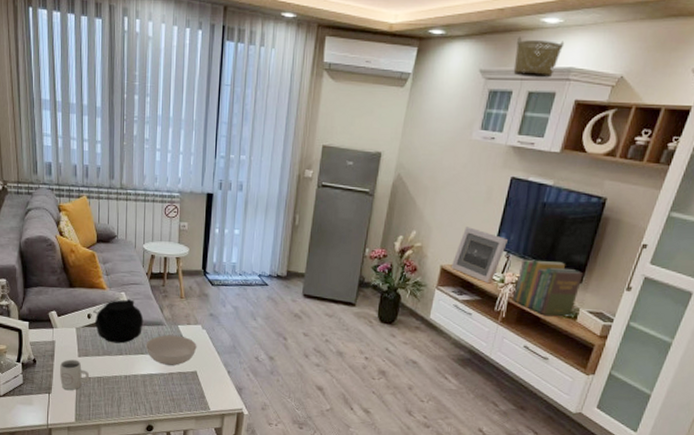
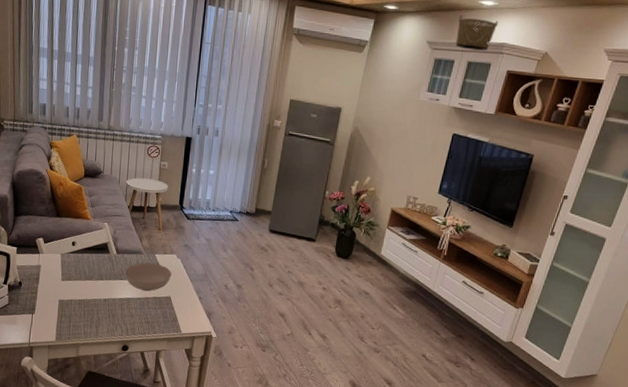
mug: present [60,359,90,390] -> none [43,282,71,311]
teapot: present [93,298,144,344] -> none [78,228,124,270]
picture frame: present [450,227,509,284] -> none [400,175,450,226]
books: present [511,259,584,317] -> none [452,205,514,256]

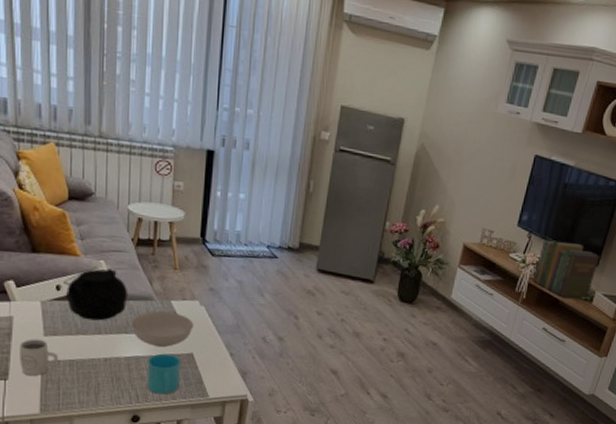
mug: none [43,282,71,311] -> present [20,339,59,376]
teapot: none [78,228,124,270] -> present [64,267,128,321]
cup: none [134,296,161,329] -> present [146,353,181,395]
books: none [452,205,514,256] -> present [532,240,600,299]
basket: present [455,14,499,51] -> none [539,9,589,56]

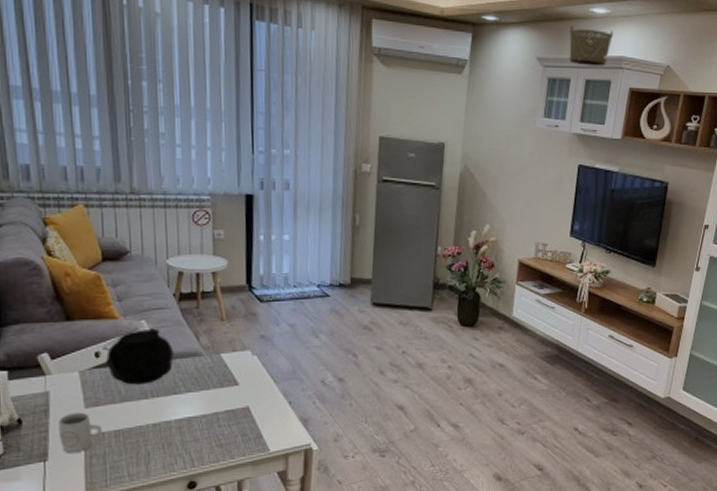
bowl: present [130,311,194,348] -> none [179,366,247,405]
cup: present [146,353,181,395] -> none [200,410,237,455]
books: present [532,240,600,299] -> none [592,246,656,303]
basket: none [539,9,589,56] -> present [569,25,614,66]

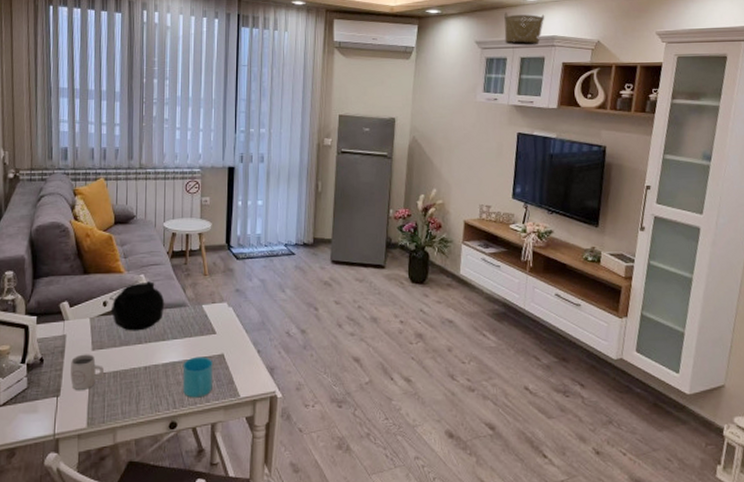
cup: none [200,410,237,455] -> present [182,356,213,398]

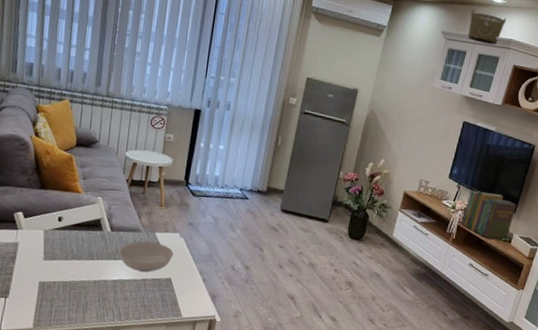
mug: present [70,354,105,390] -> none [20,262,55,295]
teapot: present [109,280,165,331] -> none [65,203,120,248]
bowl: none [167,316,223,351] -> present [119,241,174,273]
cup: present [182,356,213,398] -> none [128,277,160,314]
books: none [536,207,599,262] -> present [461,190,517,240]

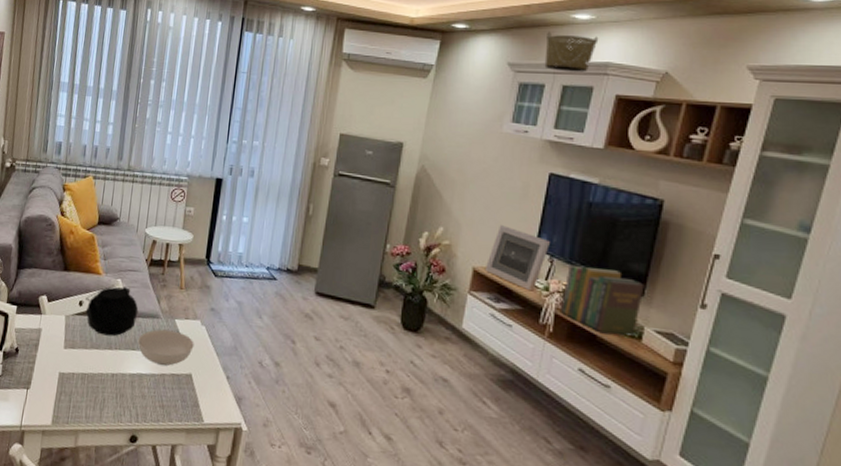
teapot: none [65,203,120,248] -> present [85,286,139,336]
picture frame: none [412,159,460,209] -> present [484,225,551,292]

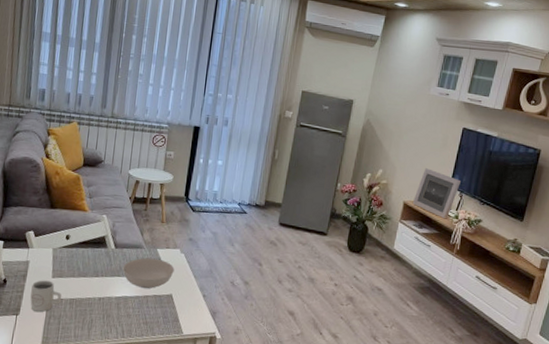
mug: none [41,350,74,387] -> present [30,280,62,312]
teapot: present [85,286,139,336] -> none [72,221,123,265]
basket: present [544,31,599,72] -> none [463,14,504,49]
books: present [559,265,645,336] -> none [465,199,524,250]

